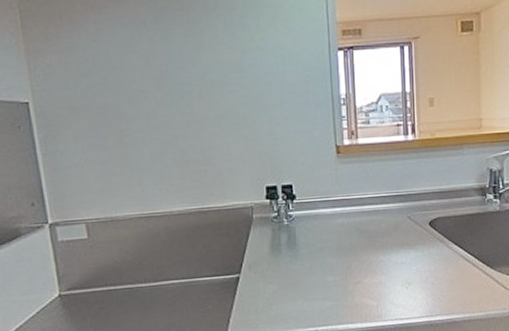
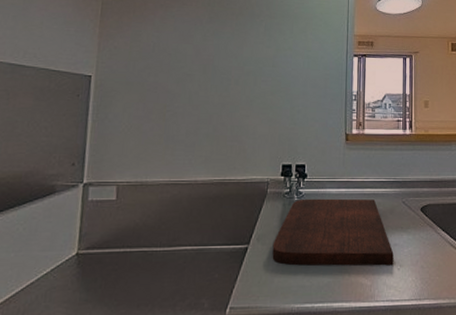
cutting board: none [266,217,401,292] -> present [272,198,394,266]

